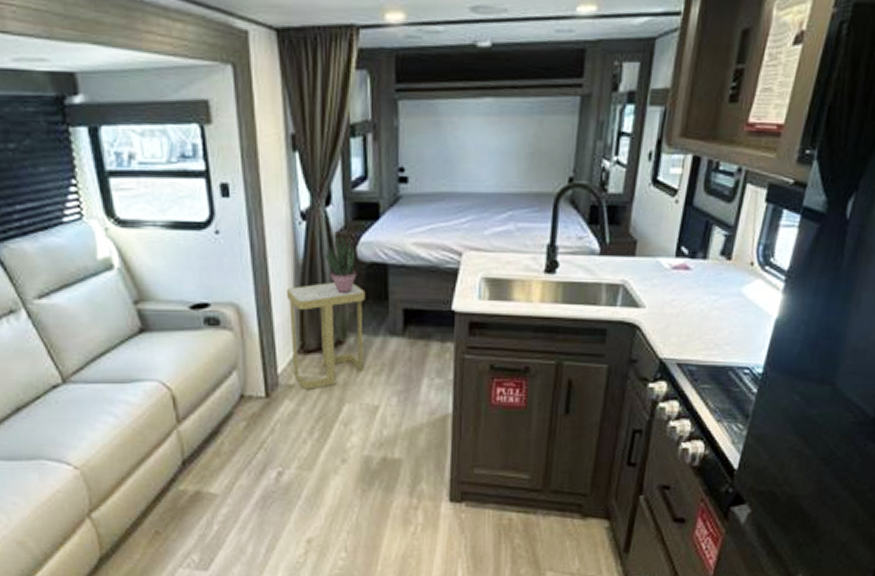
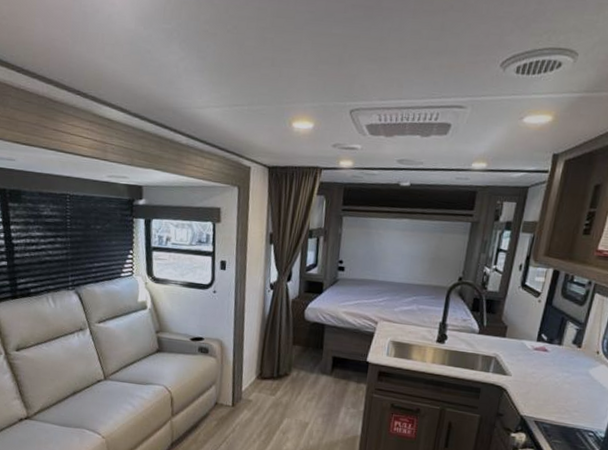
side table: present [285,282,366,389] -> none [252,332,308,405]
potted plant: present [323,236,357,293] -> none [282,302,304,341]

